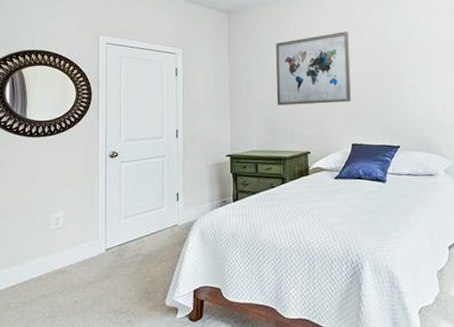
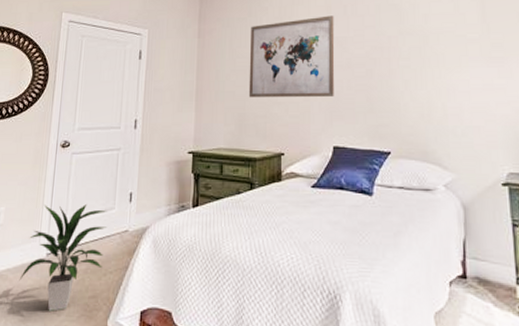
indoor plant: none [82,205,158,296] -> present [19,204,107,311]

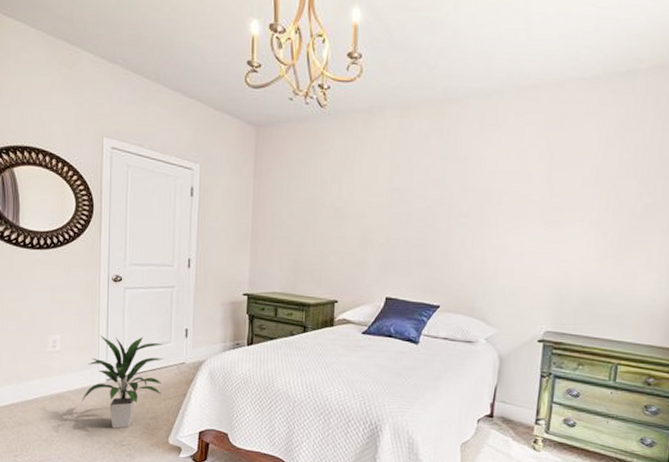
wall art: present [248,15,335,98] -> none [305,164,398,250]

